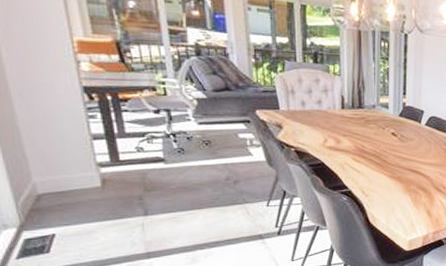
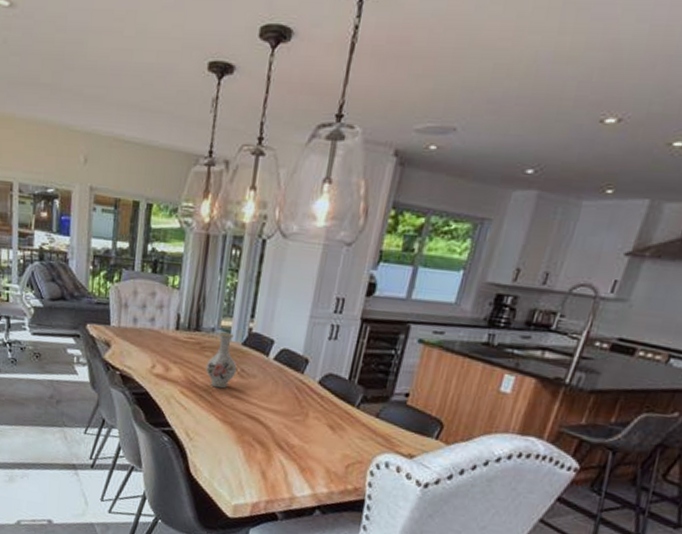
vase: none [372,107,397,152] -> present [206,331,237,389]

